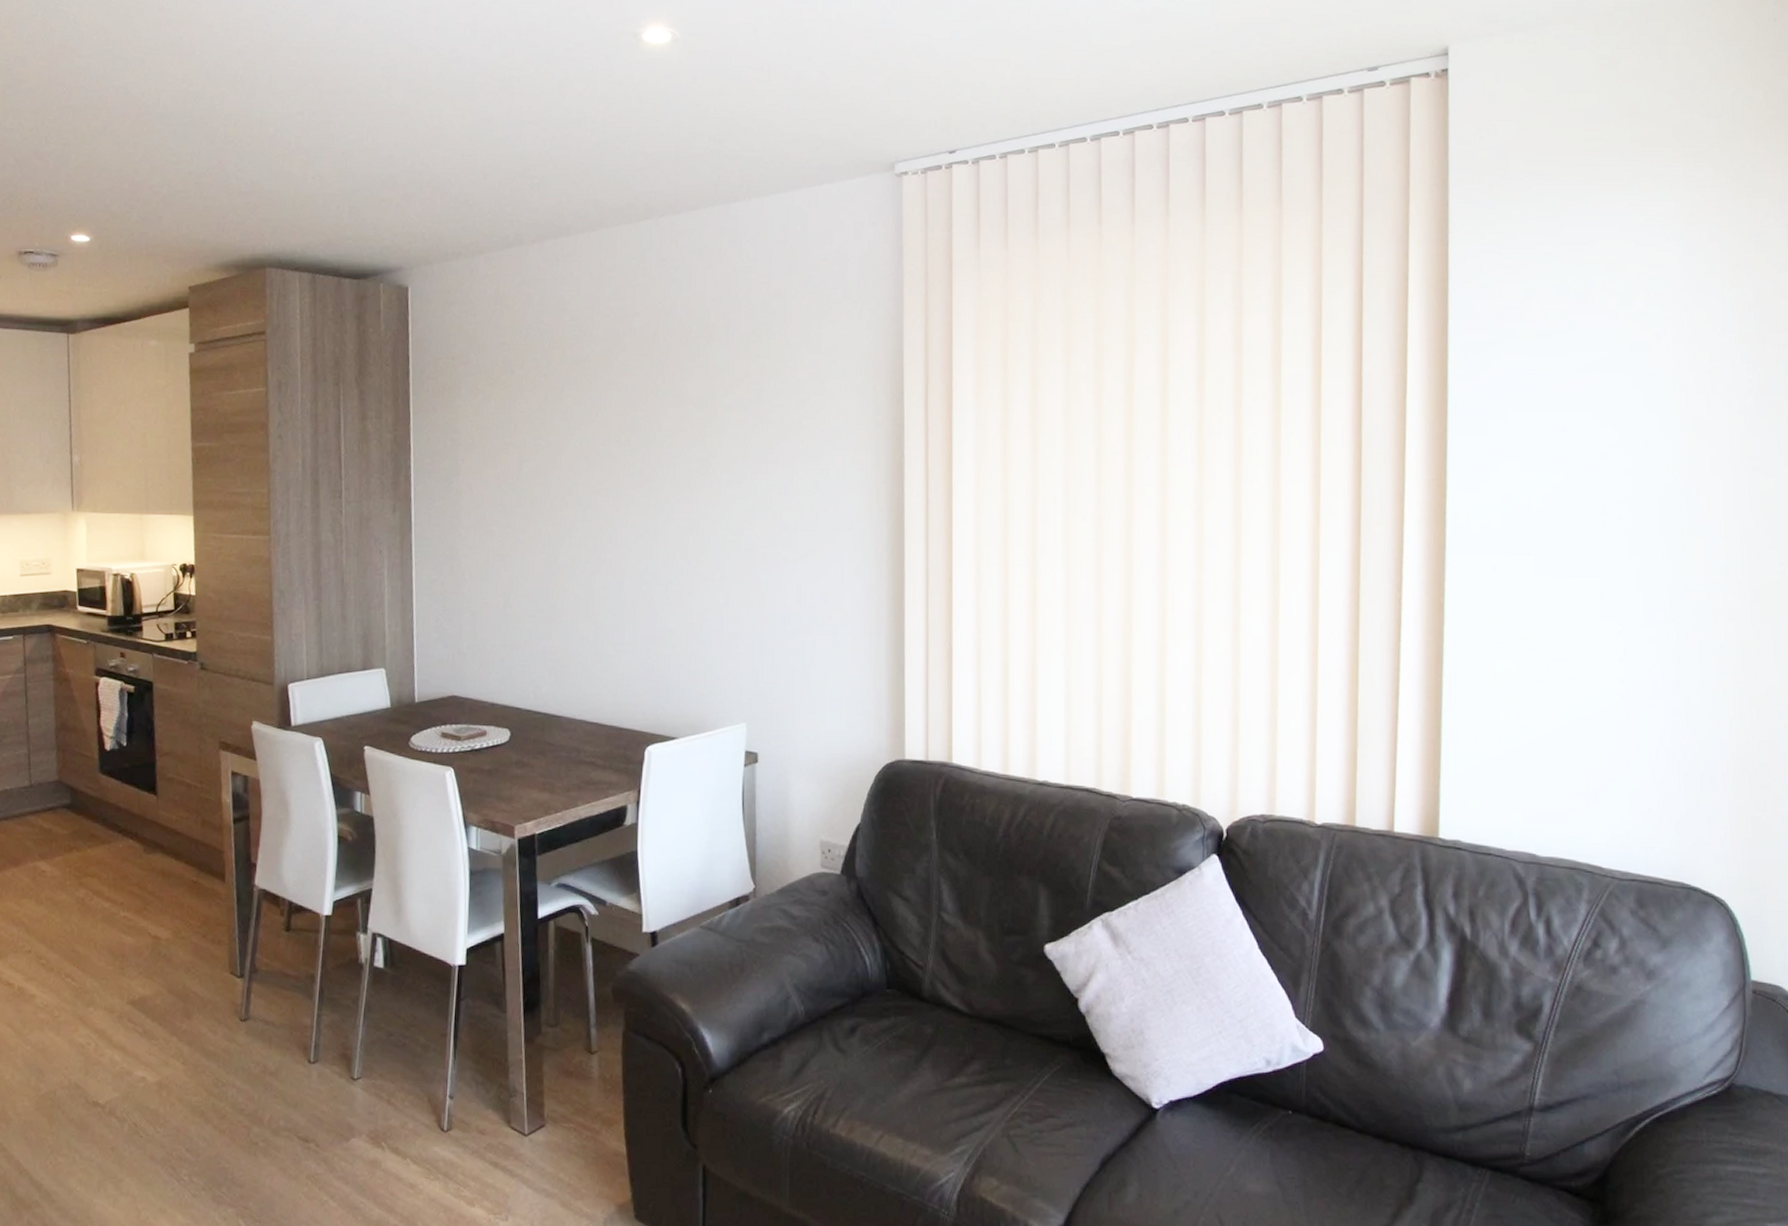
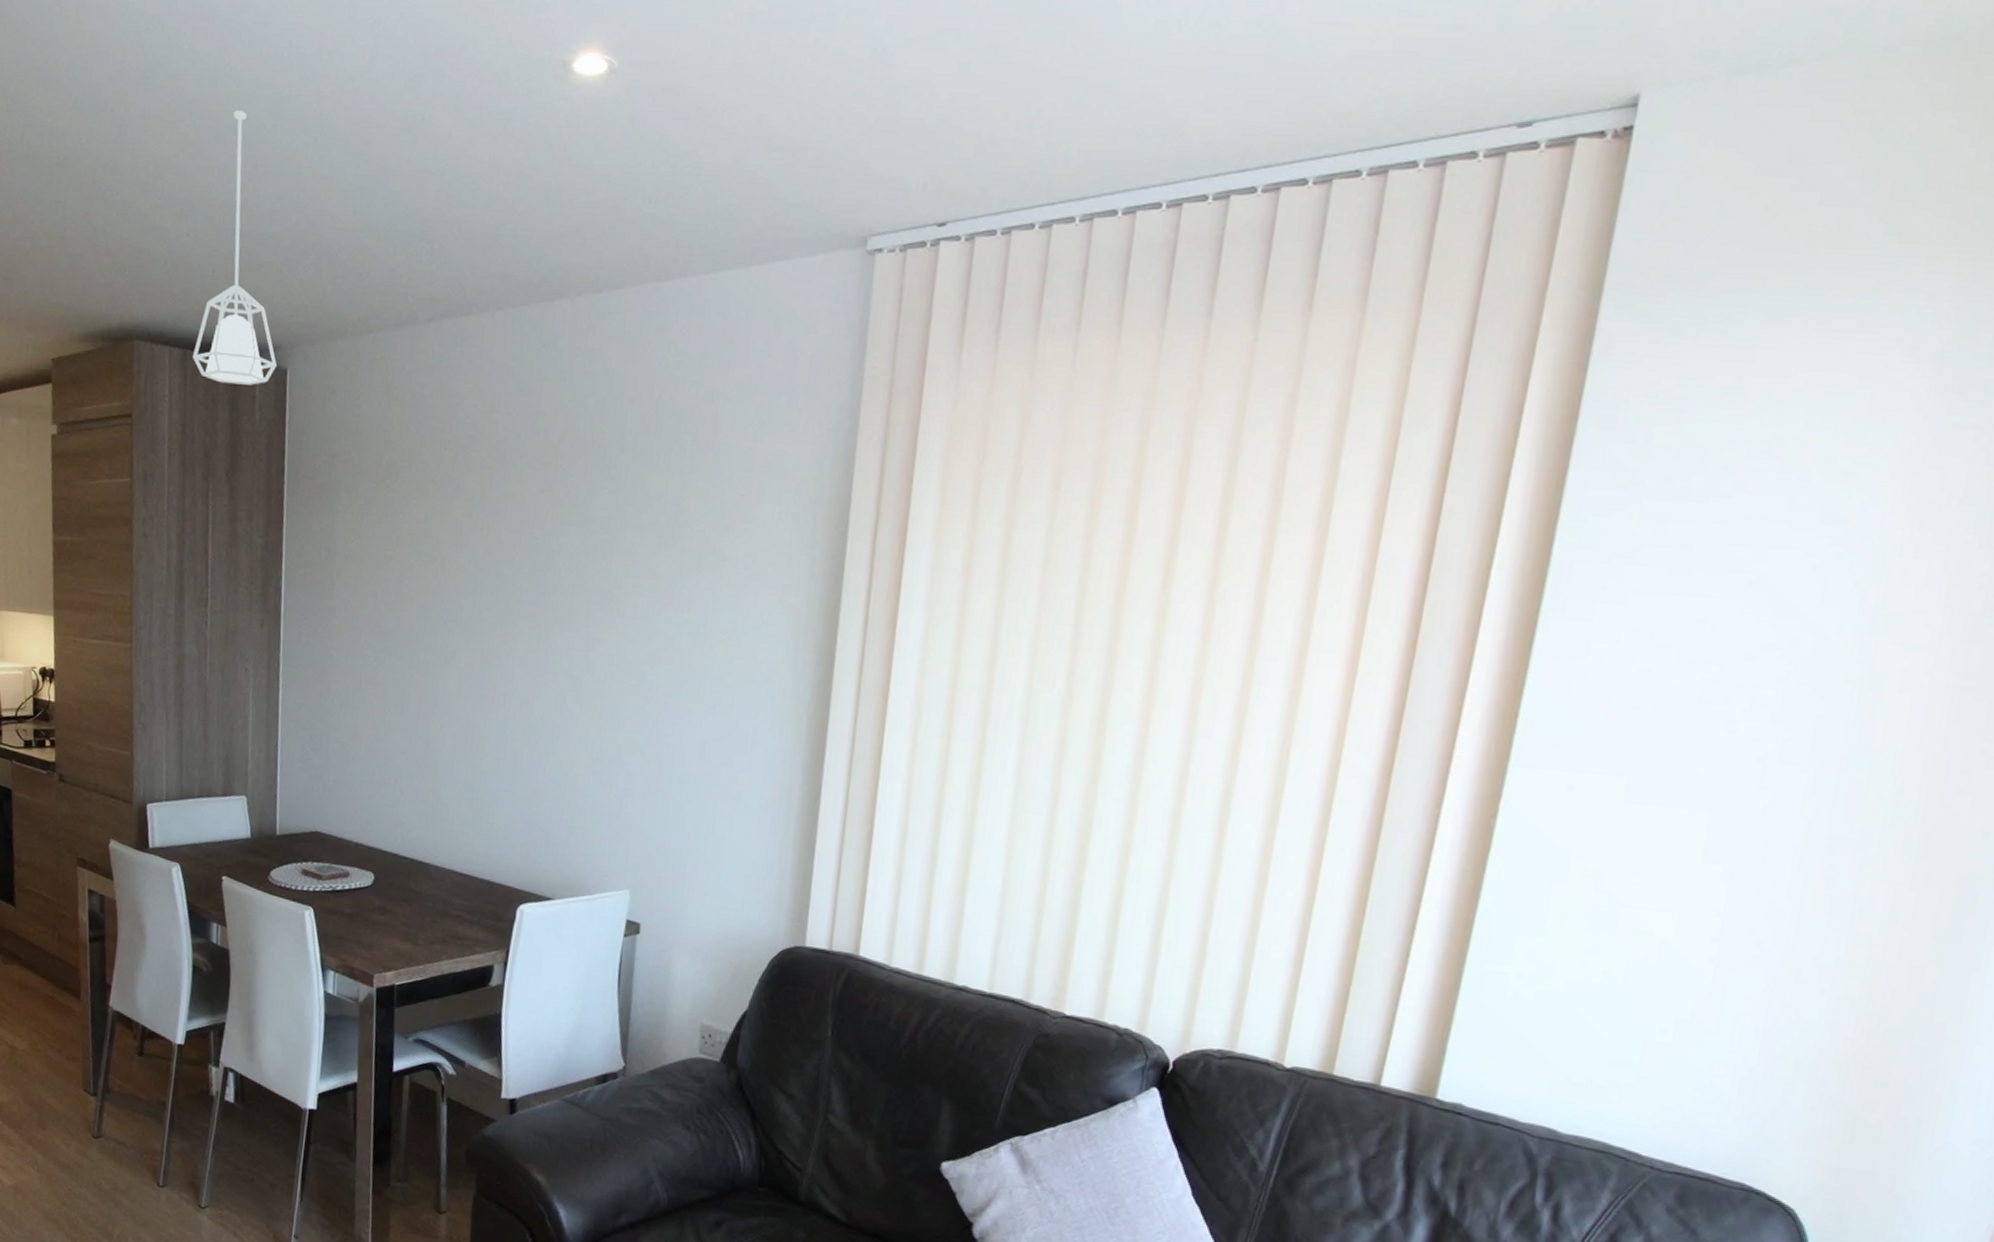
pendant lamp: none [320,76,400,302] -> present [192,111,278,385]

